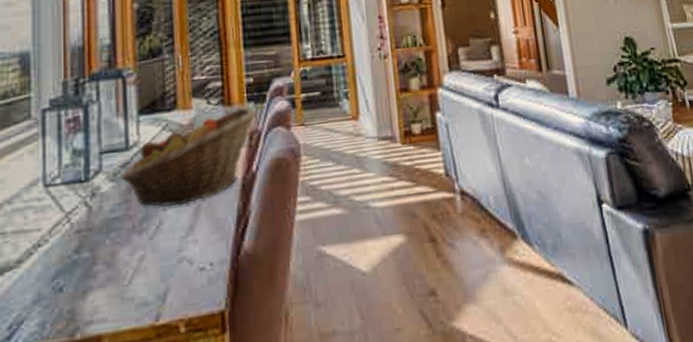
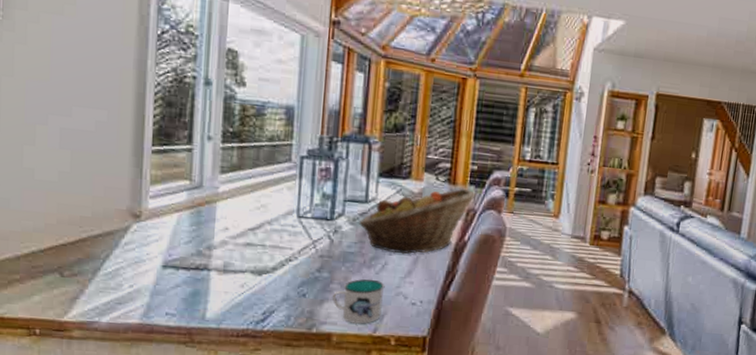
mug: none [98,247,163,315] -> present [333,279,385,324]

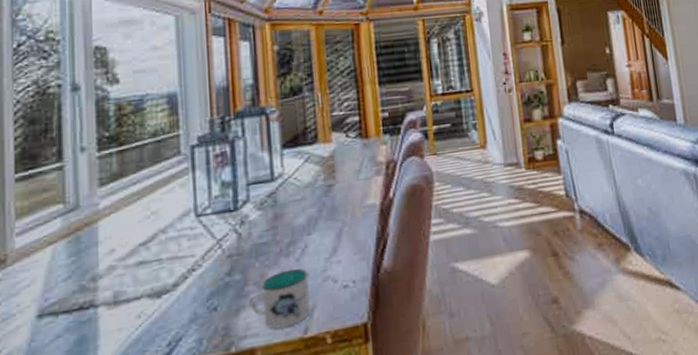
fruit basket: present [358,188,476,254] -> none [266,139,392,233]

